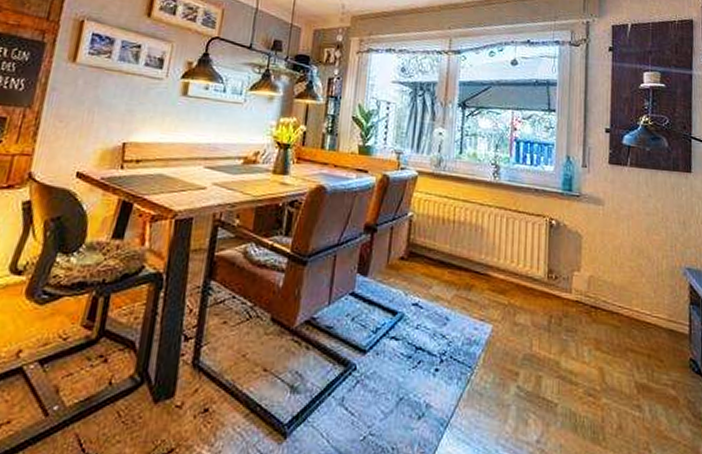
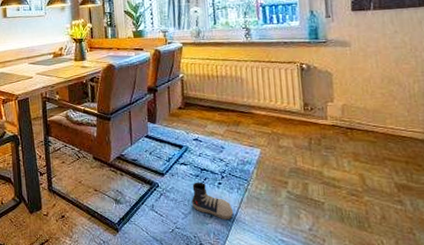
shoe: none [396,365,449,425] -> present [191,182,234,221]

